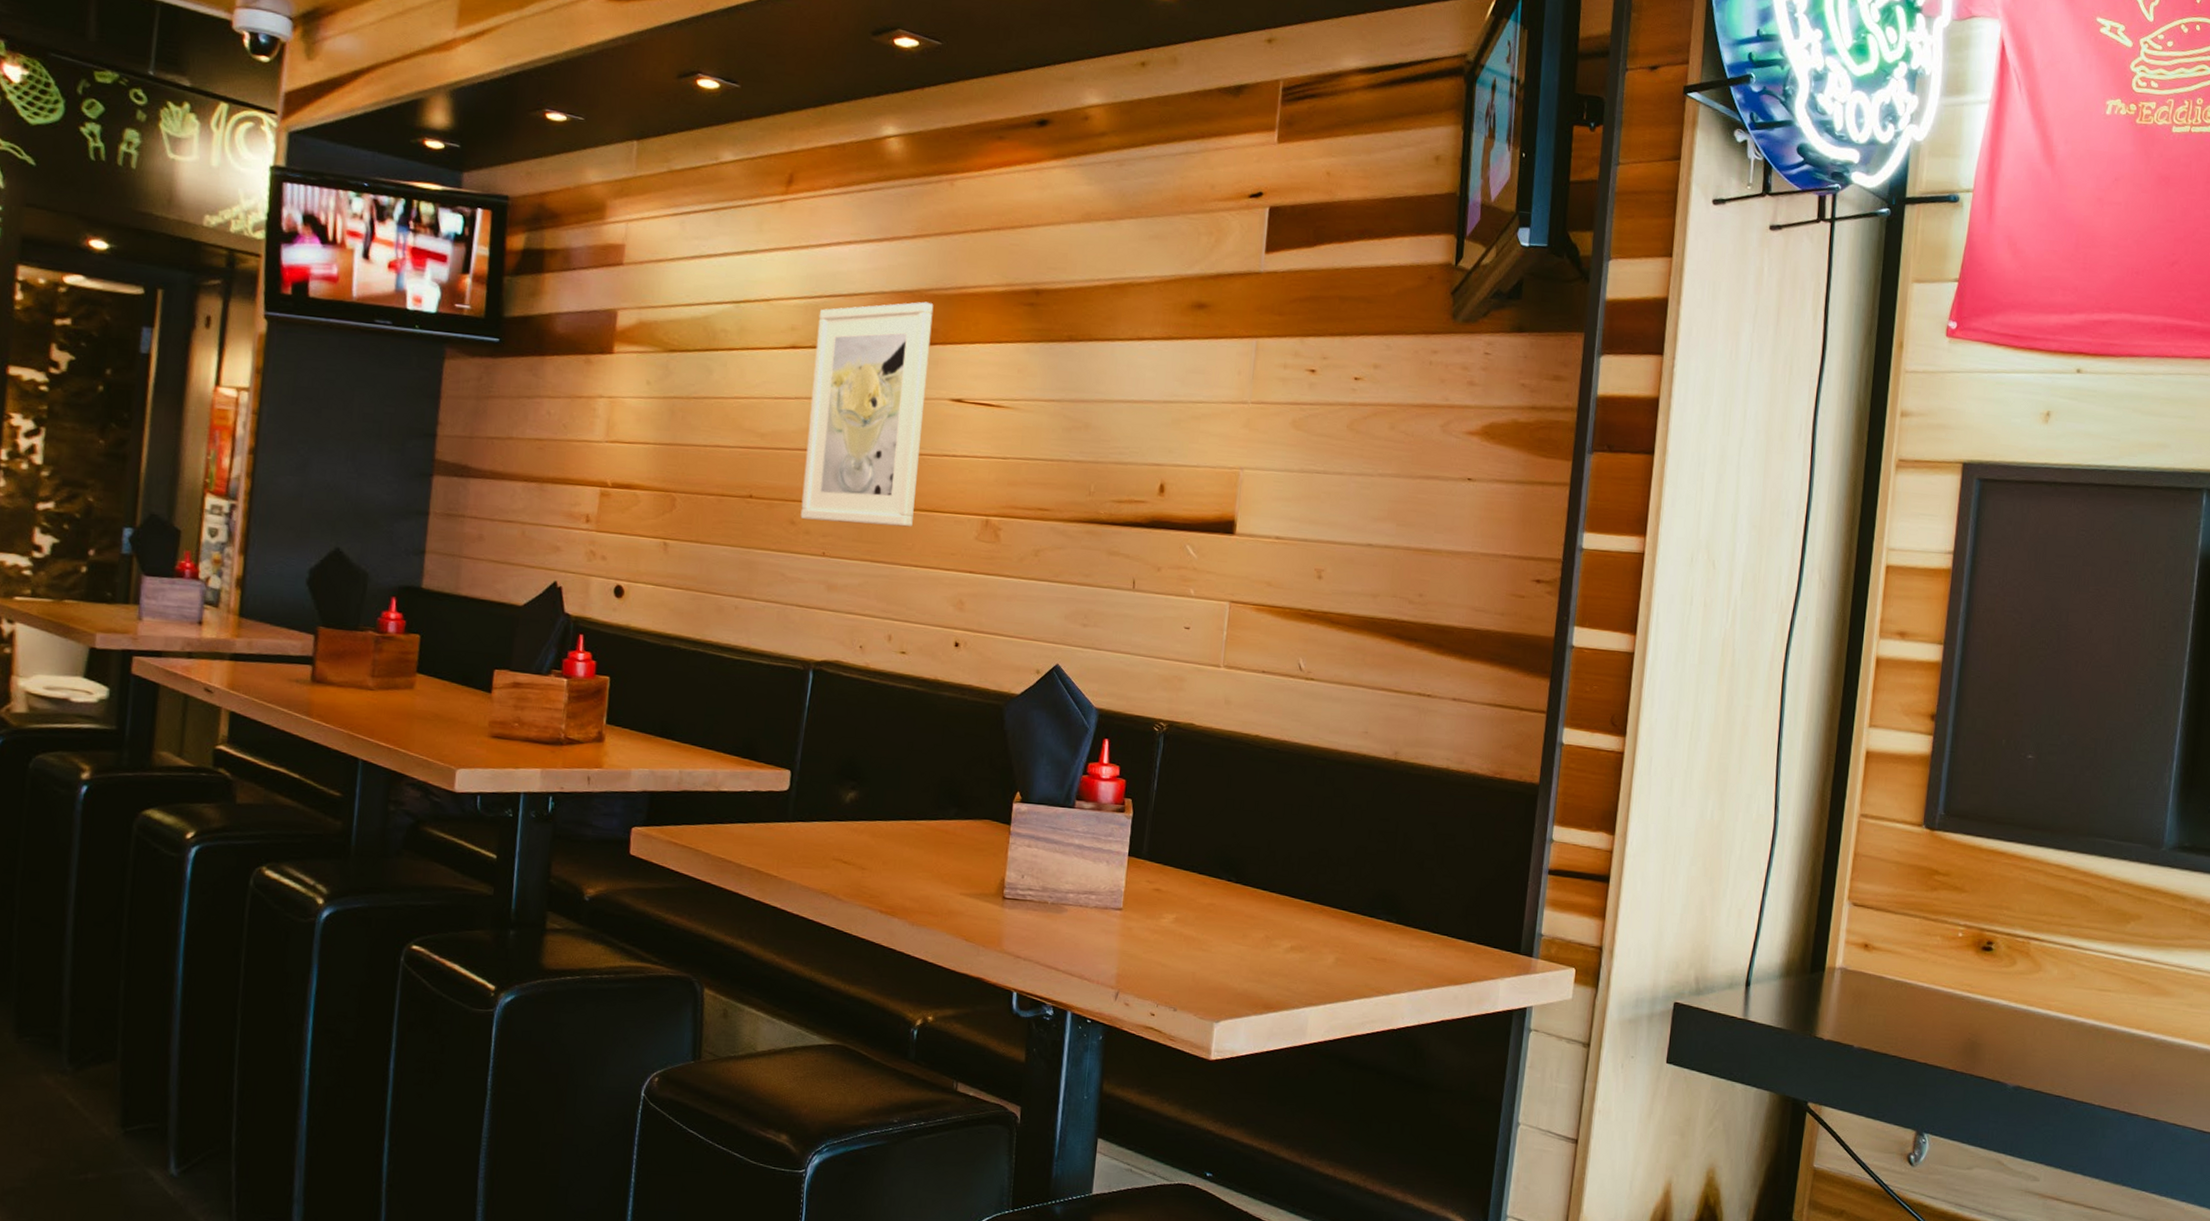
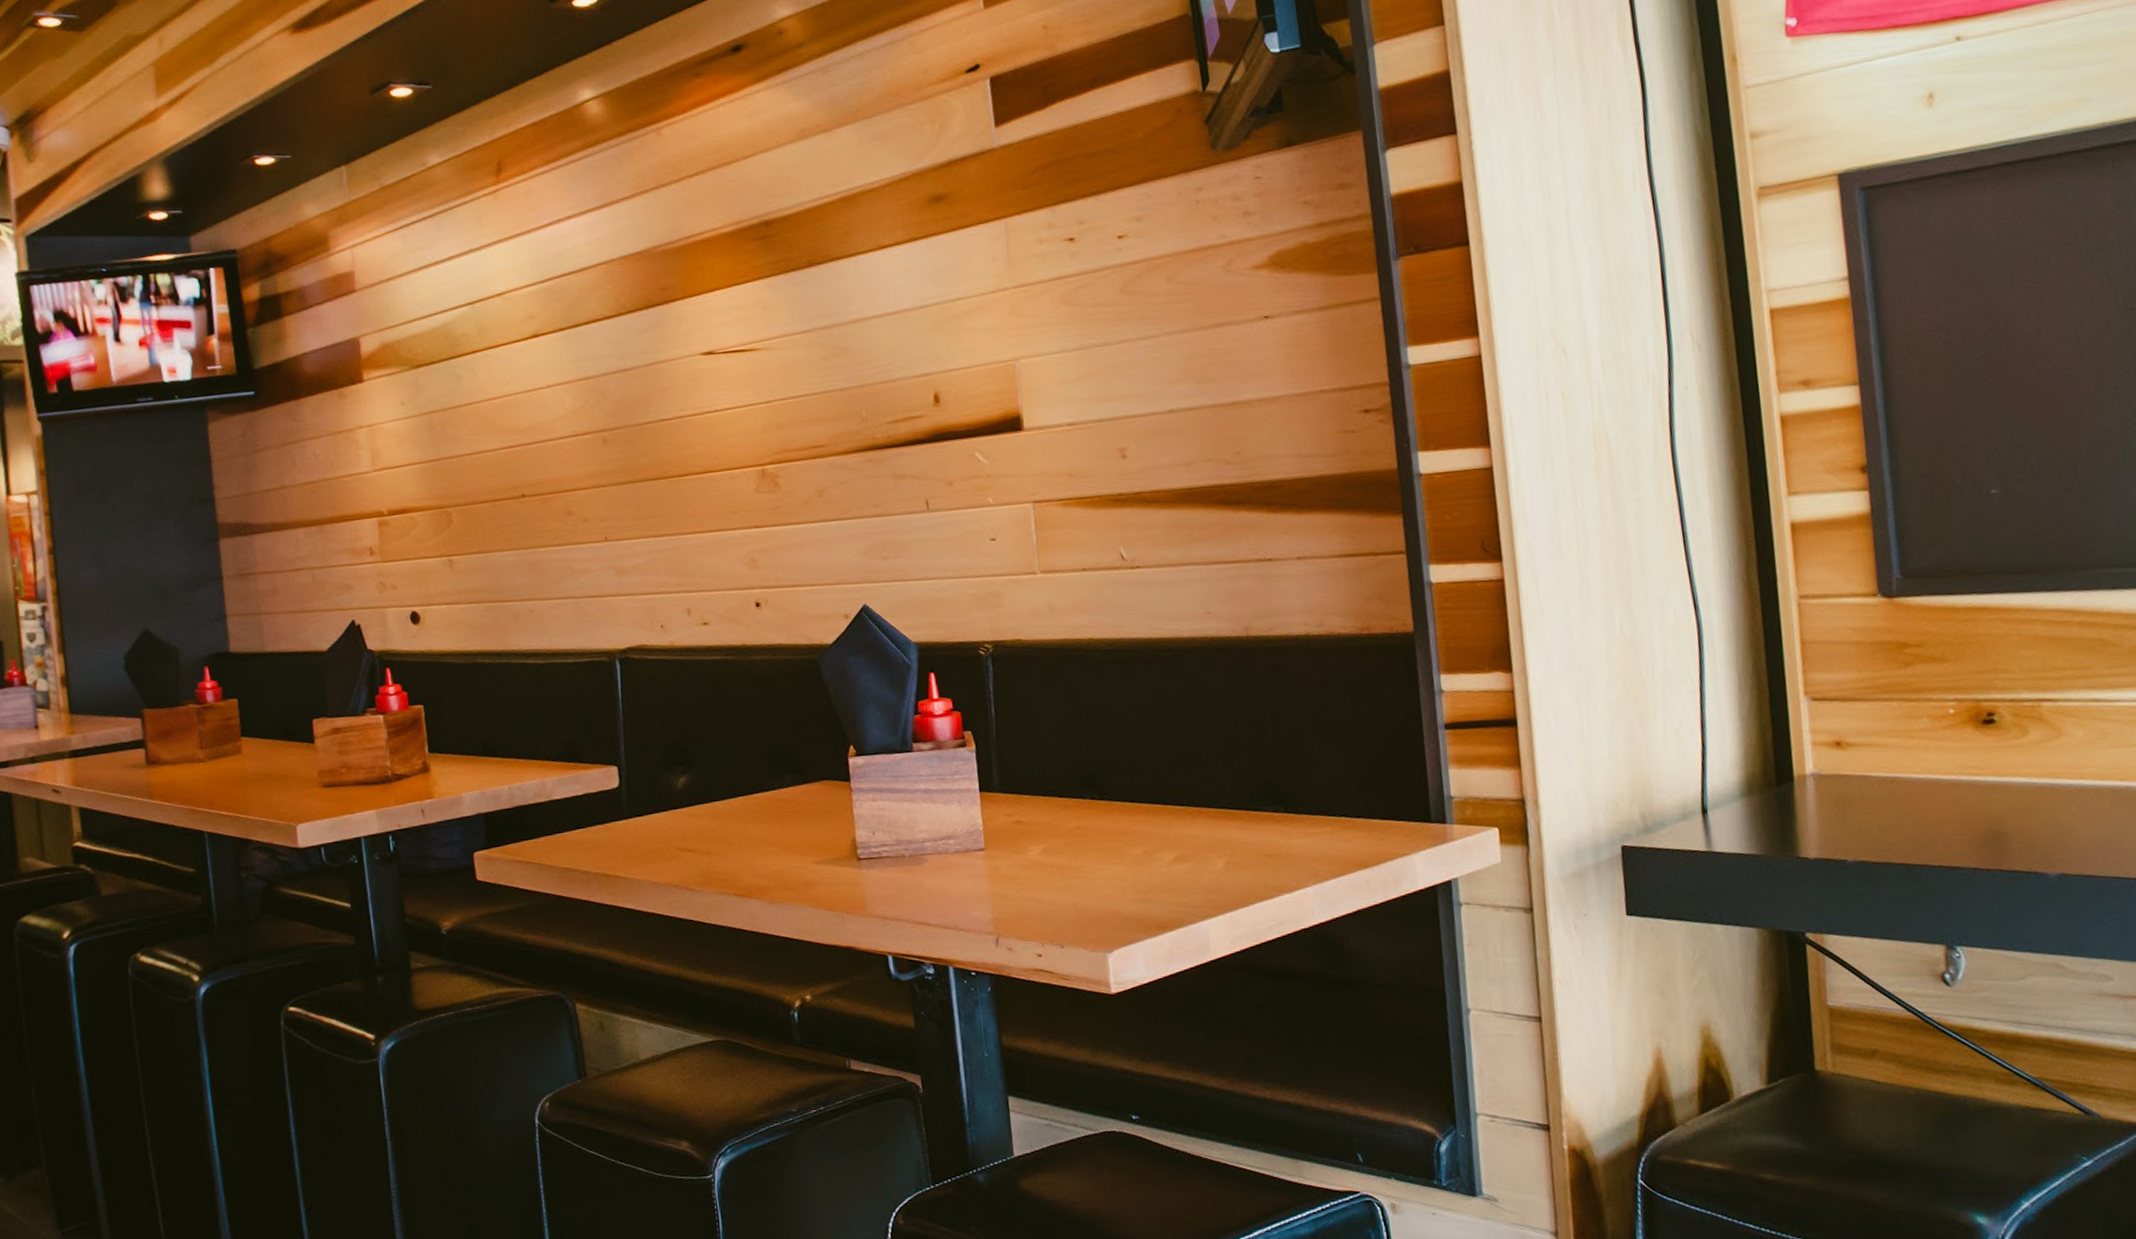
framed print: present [800,301,934,527] -> none [553,259,689,508]

